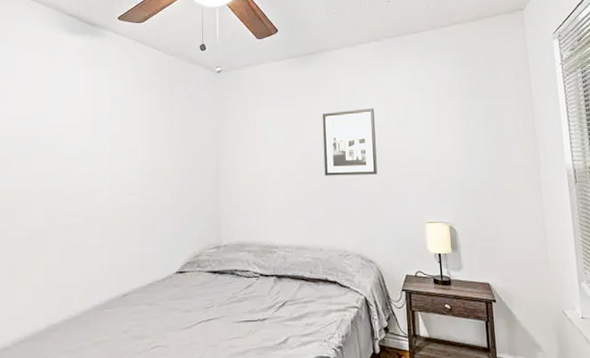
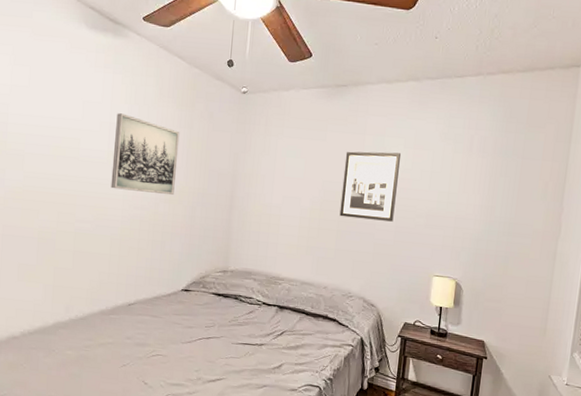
wall art: none [97,106,161,179] -> present [111,113,180,195]

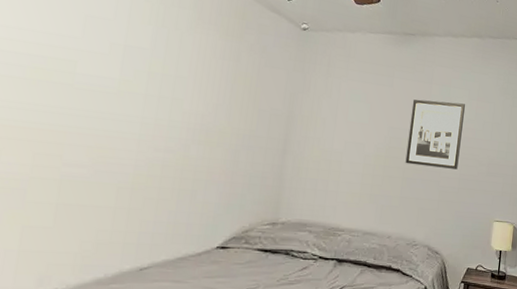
wall art: present [111,113,180,195] -> none [121,35,223,136]

